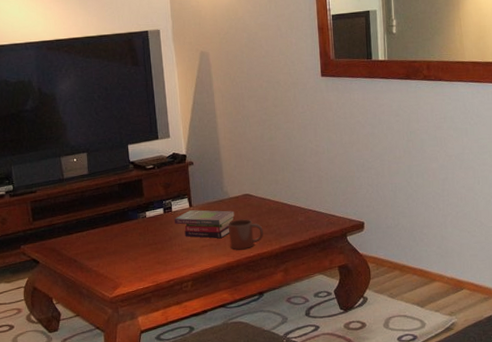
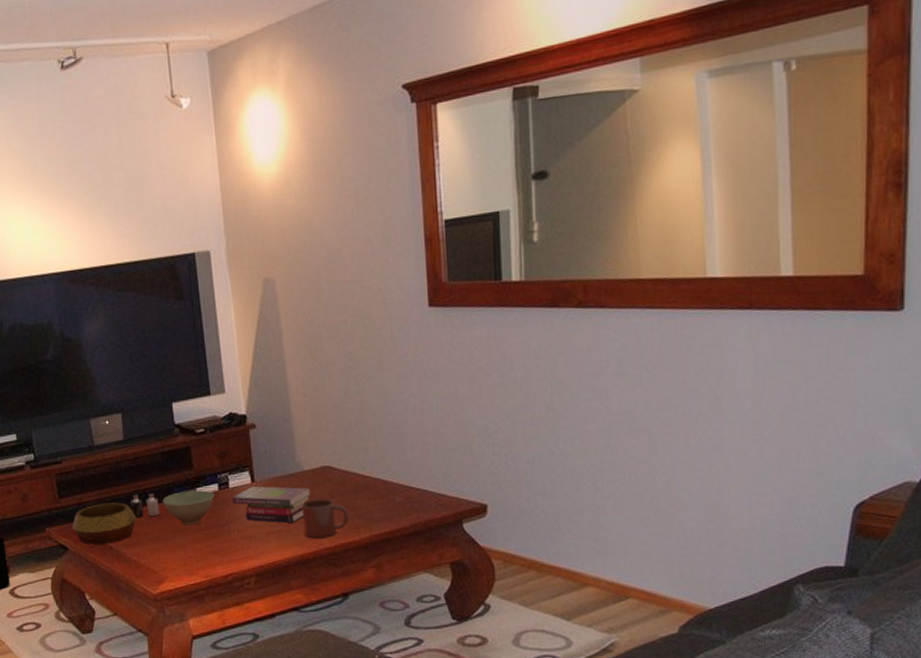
decorative bowl: none [43,224,97,259] -> present [71,502,137,545]
candle: none [92,216,116,236] -> present [130,493,160,518]
bowl: none [119,213,160,242] -> present [162,490,214,526]

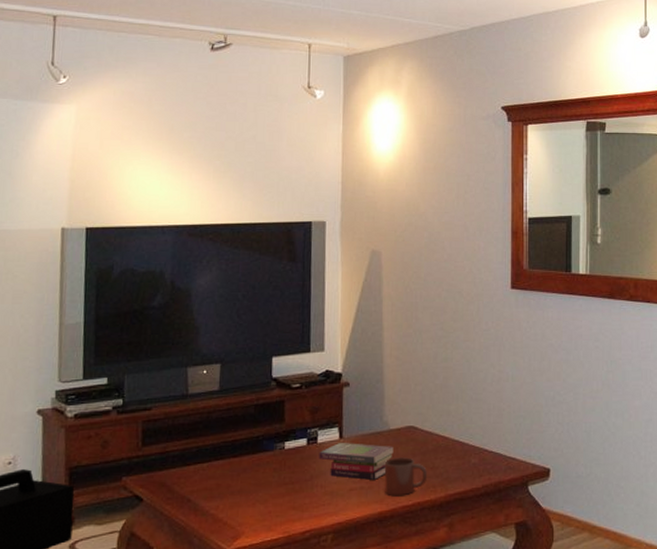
decorative bowl: present [71,502,137,545] -> none [151,453,221,496]
candle: present [130,493,160,518] -> none [216,445,246,470]
bowl: present [162,490,214,526] -> none [249,444,302,480]

